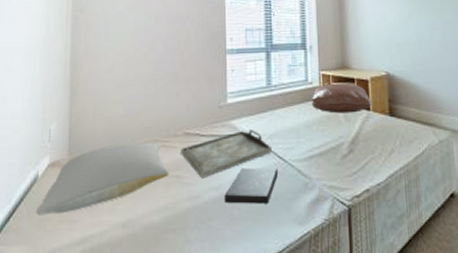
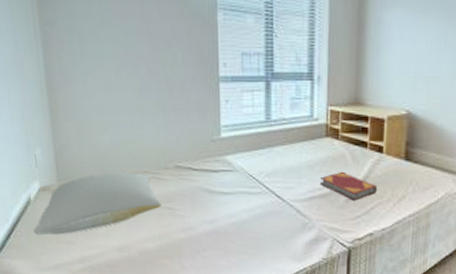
serving tray: present [181,130,271,179] -> none [172,166,269,212]
book: present [224,167,278,204] -> none [219,204,275,240]
pillow: present [311,83,373,114] -> none [315,121,387,155]
hardback book: none [318,130,370,157] -> present [320,172,378,201]

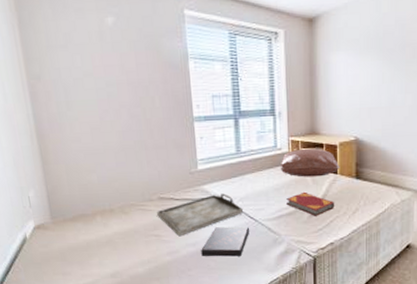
pillow: present [34,172,161,235] -> none [31,206,148,269]
serving tray: none [172,166,269,212] -> present [157,193,243,237]
book: none [219,204,275,240] -> present [201,226,249,257]
pillow: none [315,121,387,155] -> present [280,148,340,177]

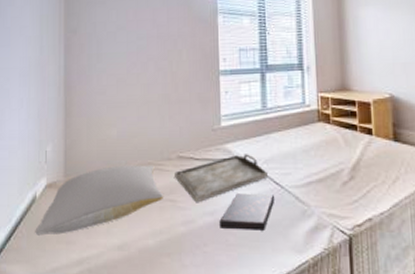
pillow: none [31,206,148,269] -> present [35,165,163,236]
pillow: present [280,148,340,177] -> none [308,105,375,138]
hardback book: present [286,193,335,216] -> none [316,156,372,184]

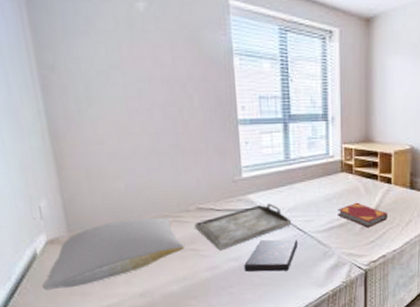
hardback book: none [316,156,372,184] -> present [338,203,388,228]

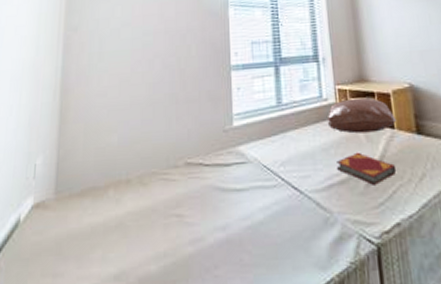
pillow: present [42,217,184,290] -> none [15,174,168,269]
serving tray: present [195,203,291,251] -> none [182,156,285,217]
book: present [244,239,297,272] -> none [232,200,293,246]
pillow: none [331,156,395,187] -> present [326,97,397,134]

